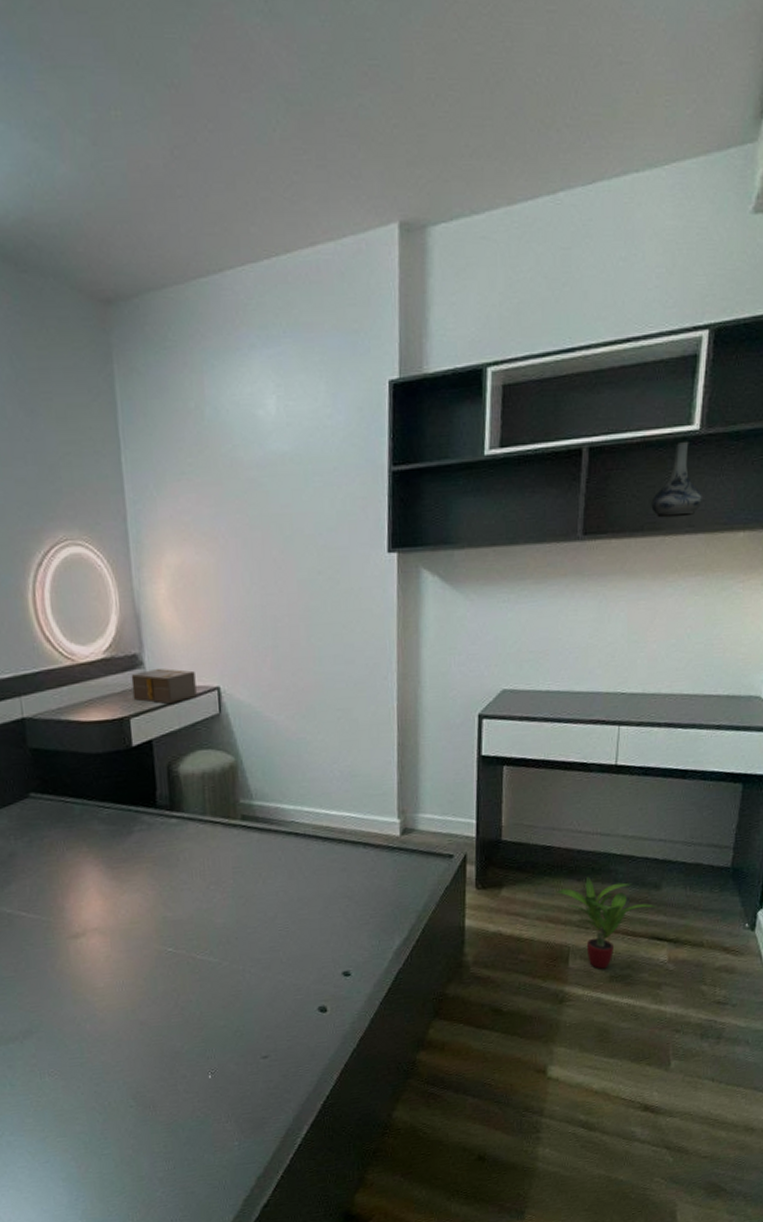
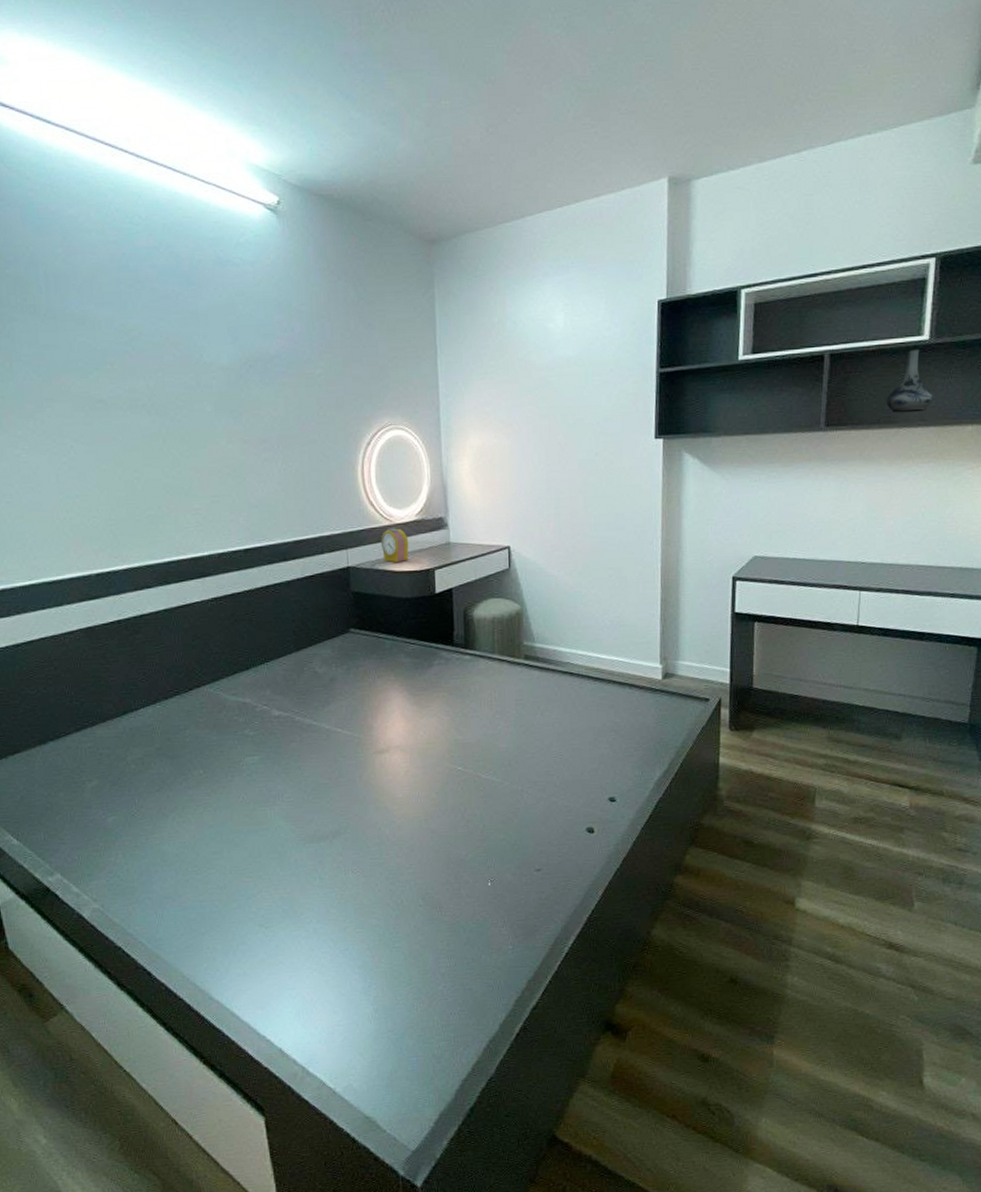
alarm clock: none [61,669,97,712] -> present [380,528,409,563]
jewelry box: present [131,668,197,705] -> none [437,529,491,560]
potted plant: present [556,876,658,969] -> none [803,724,899,810]

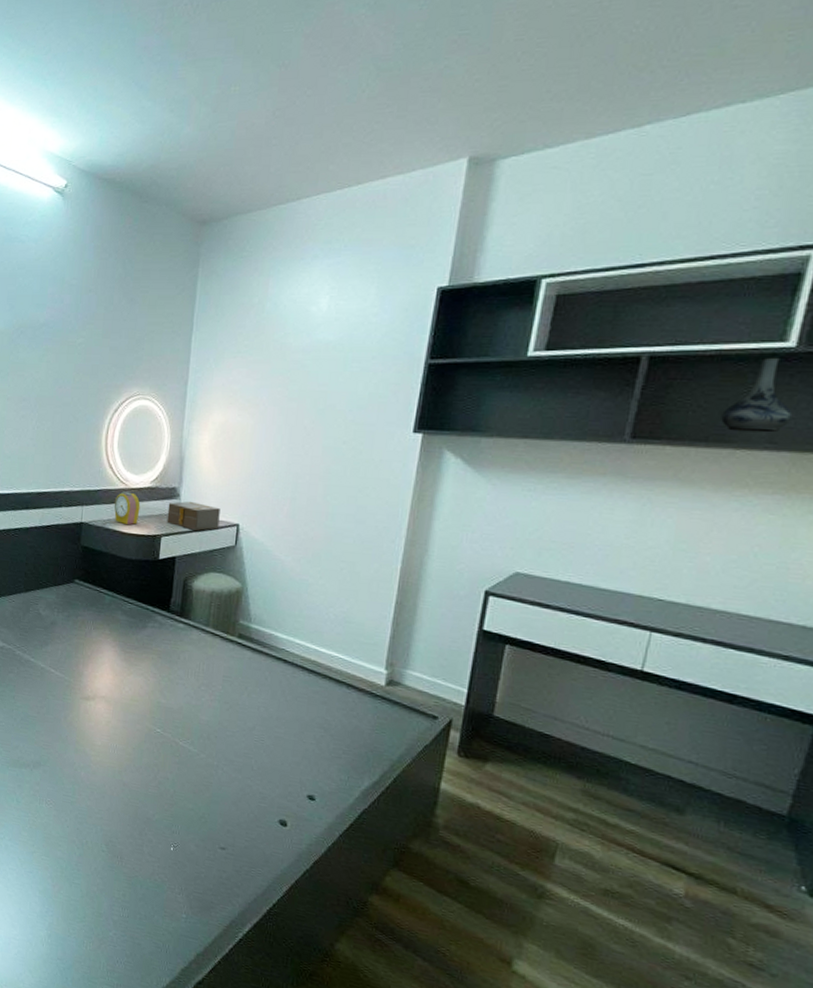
jewelry box: none [437,529,491,560] -> present [167,501,220,532]

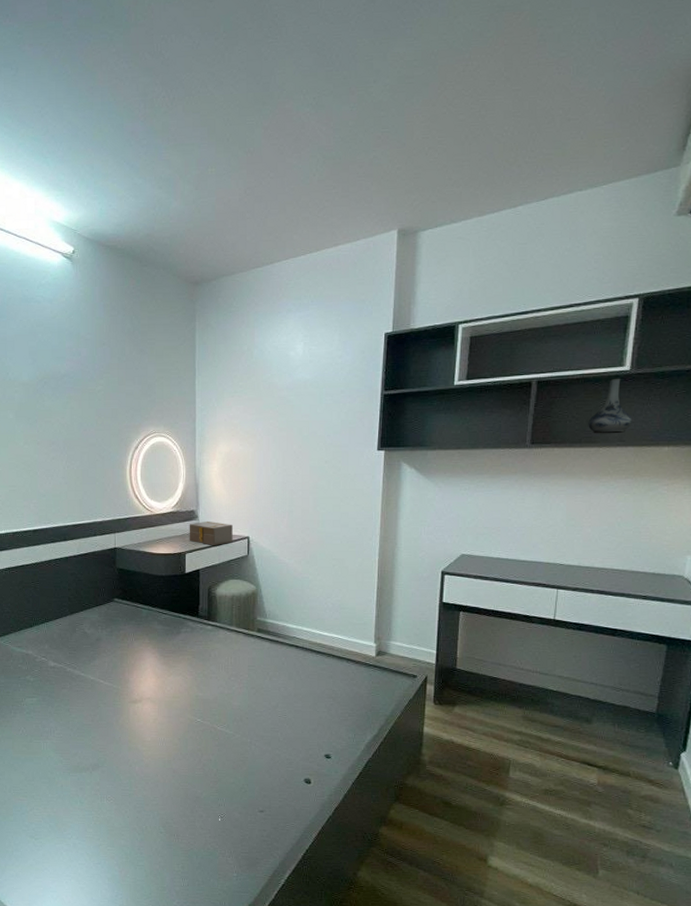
alarm clock: present [114,491,141,525] -> none [142,517,165,546]

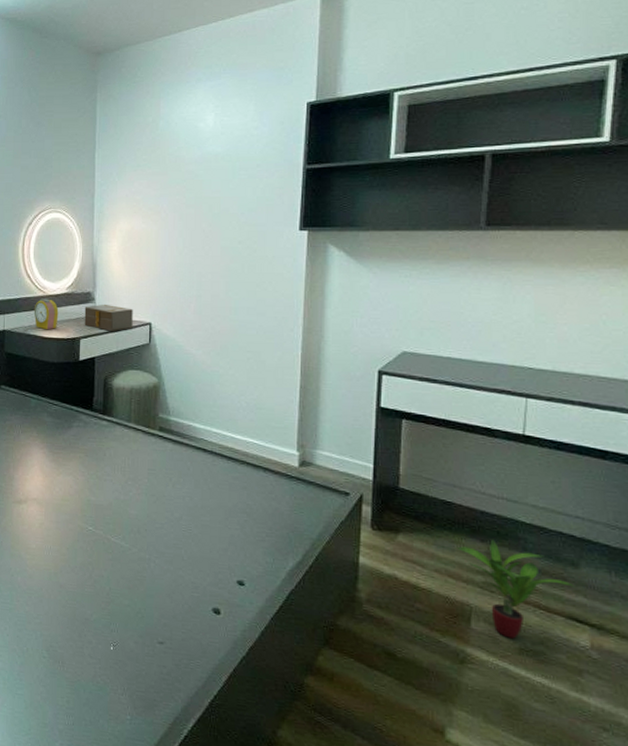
alarm clock: none [142,517,165,546] -> present [33,299,59,330]
potted plant: none [500,705,589,782] -> present [456,539,577,639]
decorative vase: present [588,378,633,434] -> none [558,150,617,215]

